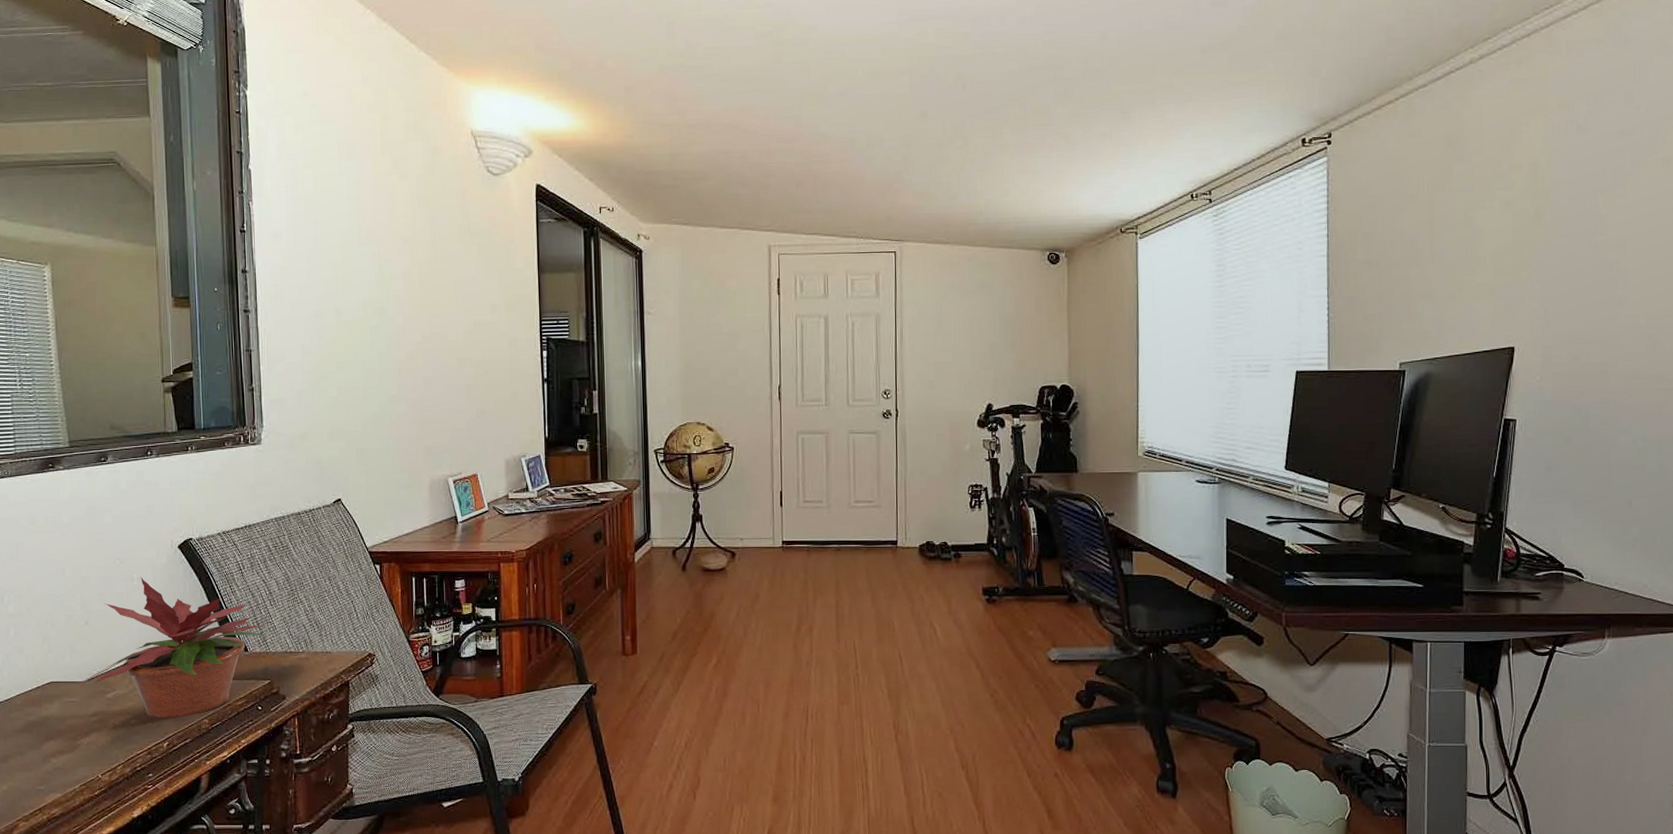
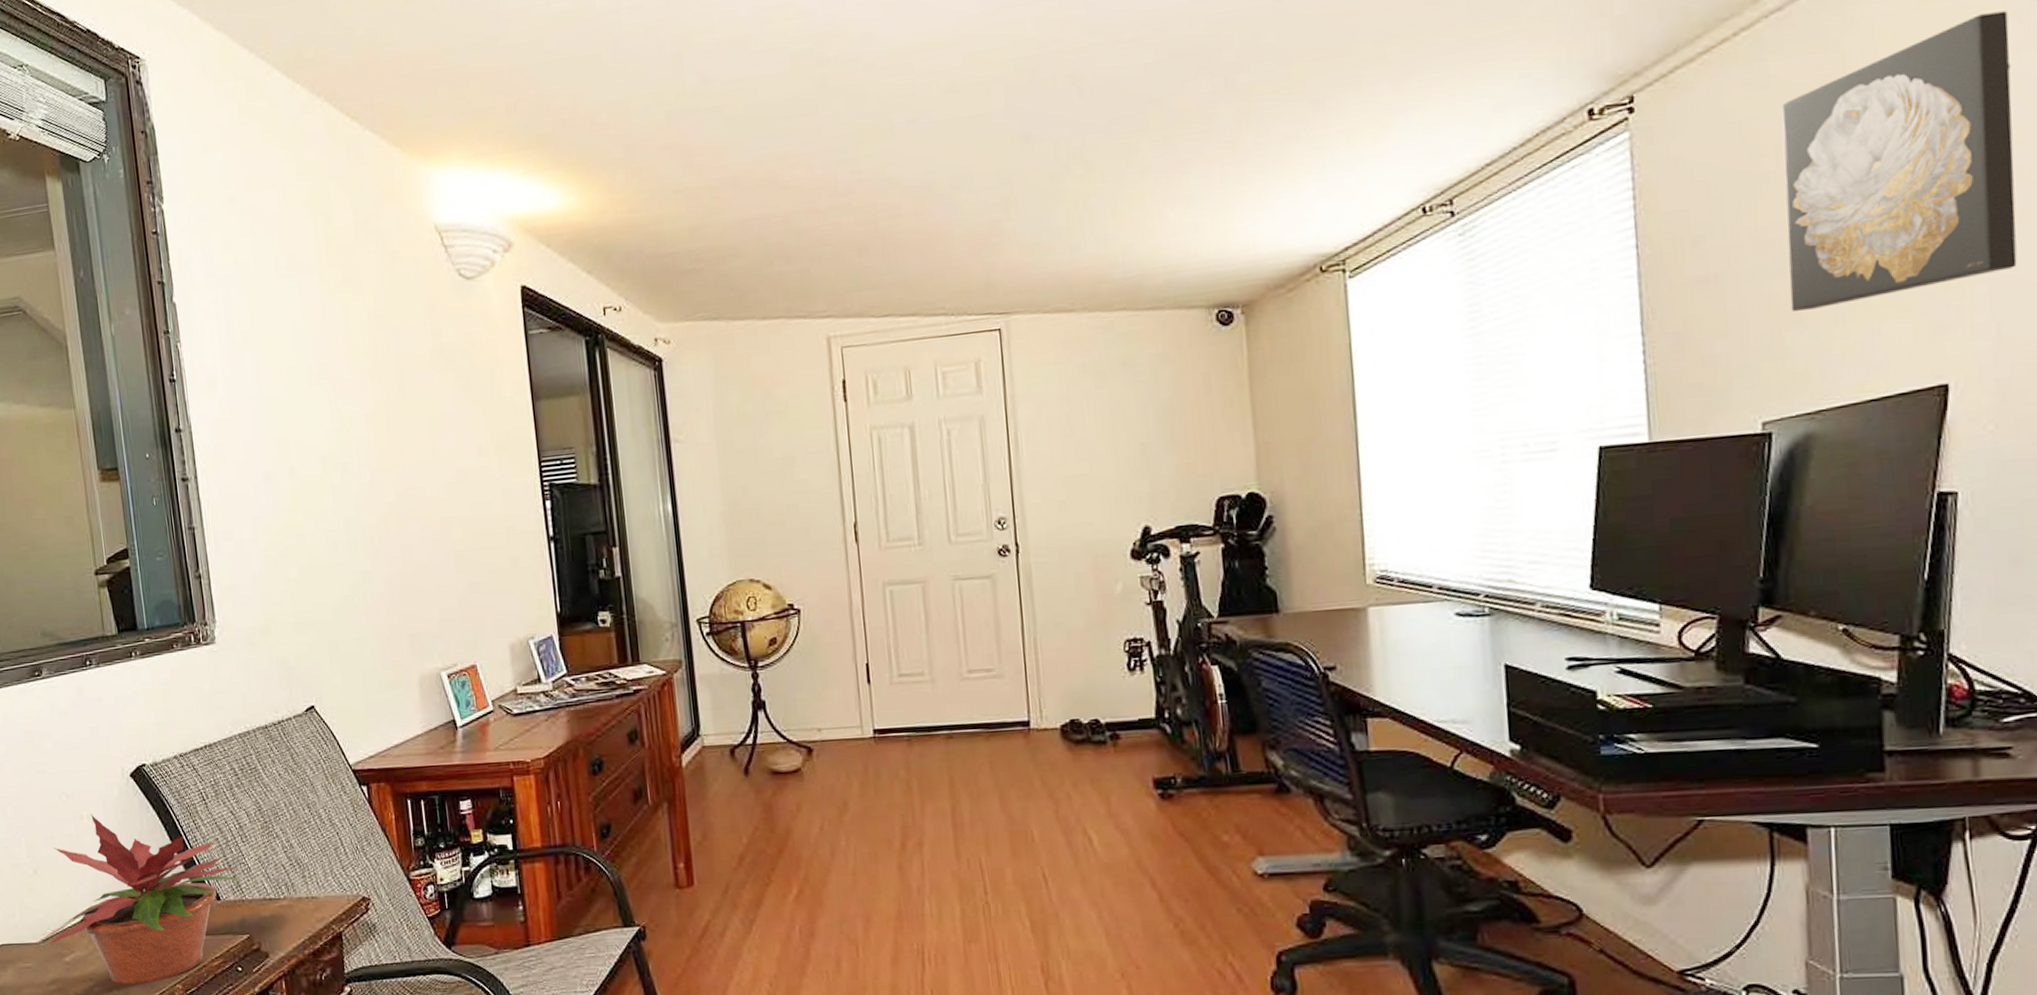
wall art: none [1421,104,1562,289] -> present [1781,10,2017,311]

